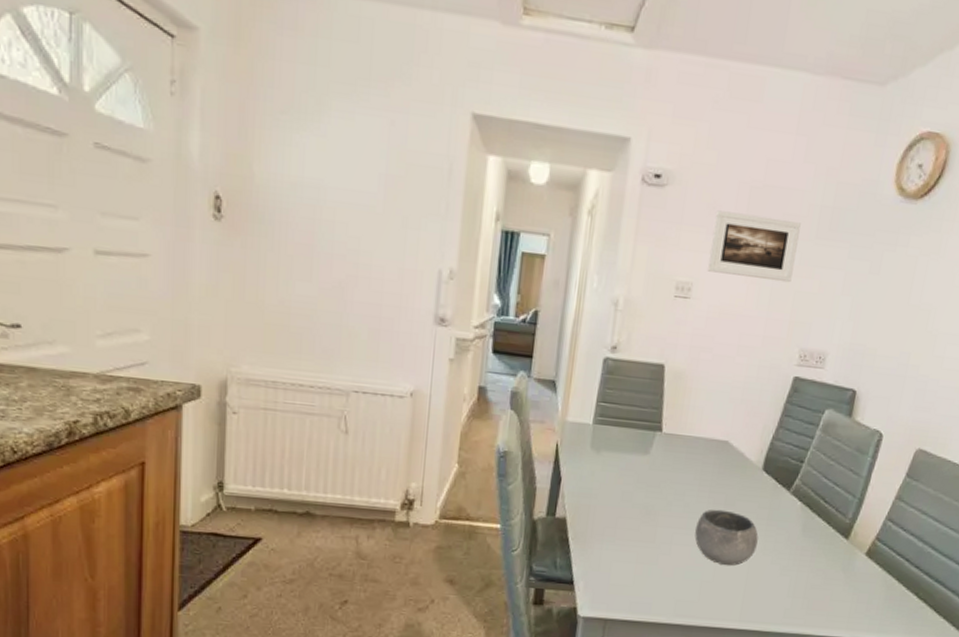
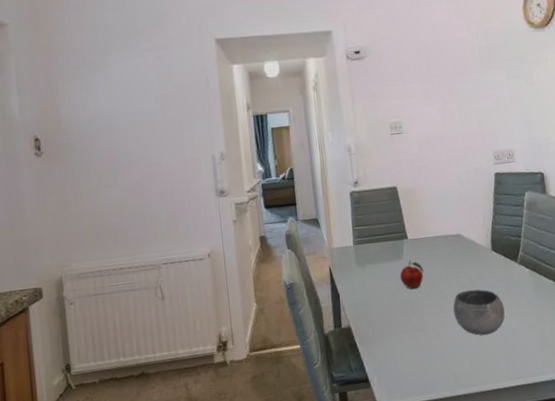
fruit: none [640,458,672,494] -> present [399,260,424,290]
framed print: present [707,210,801,283] -> none [405,62,472,111]

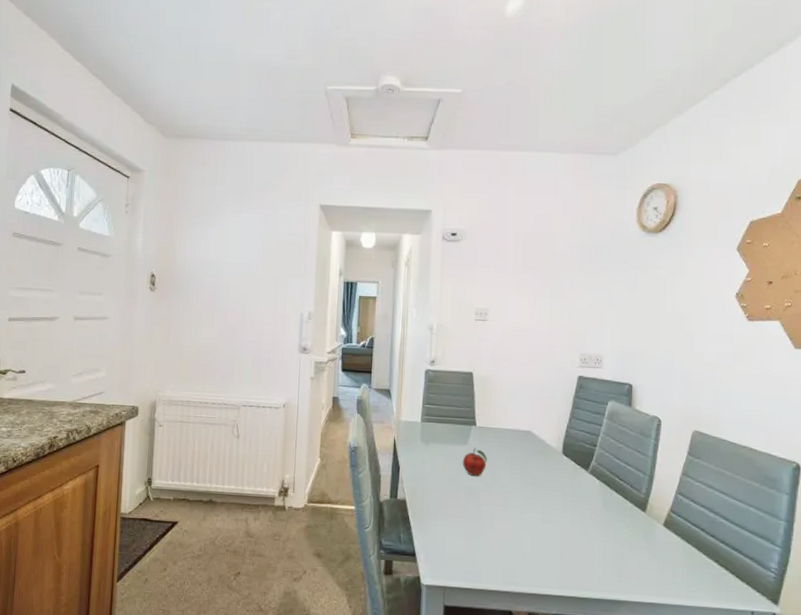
bowl: present [453,289,505,335] -> none [512,488,566,538]

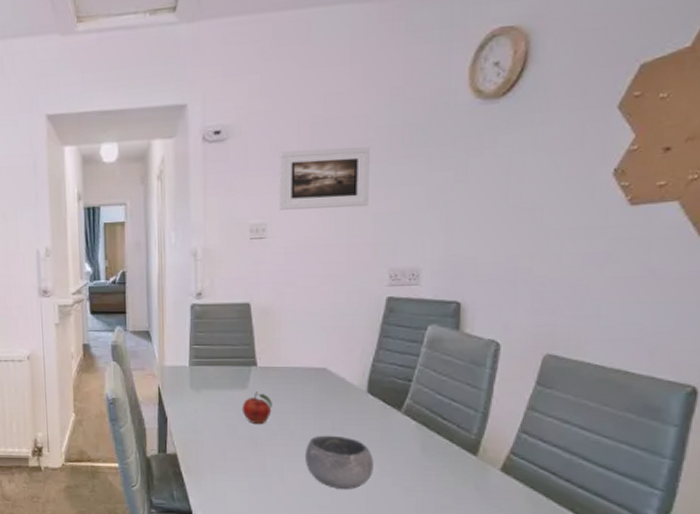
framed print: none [498,254,567,303] -> present [278,147,370,210]
bowl: none [512,488,566,538] -> present [305,435,373,490]

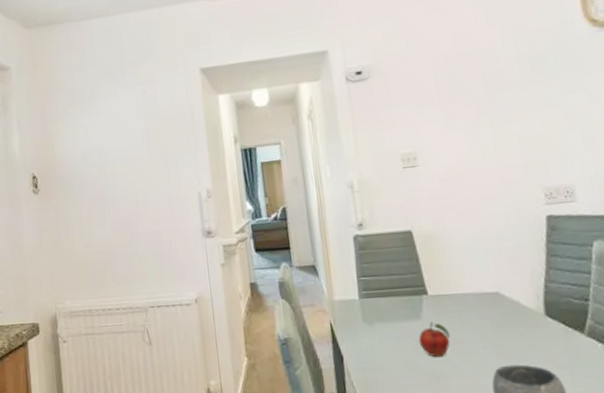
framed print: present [278,147,370,210] -> none [419,76,511,139]

